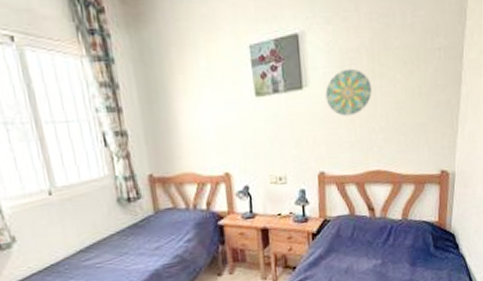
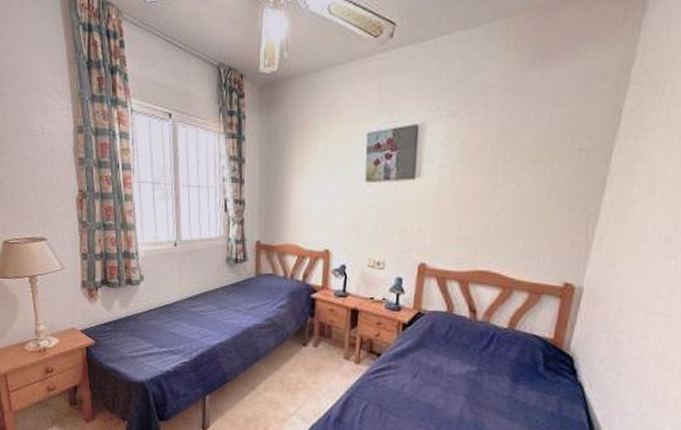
decorative plate: present [325,68,372,116] -> none [438,162,492,211]

